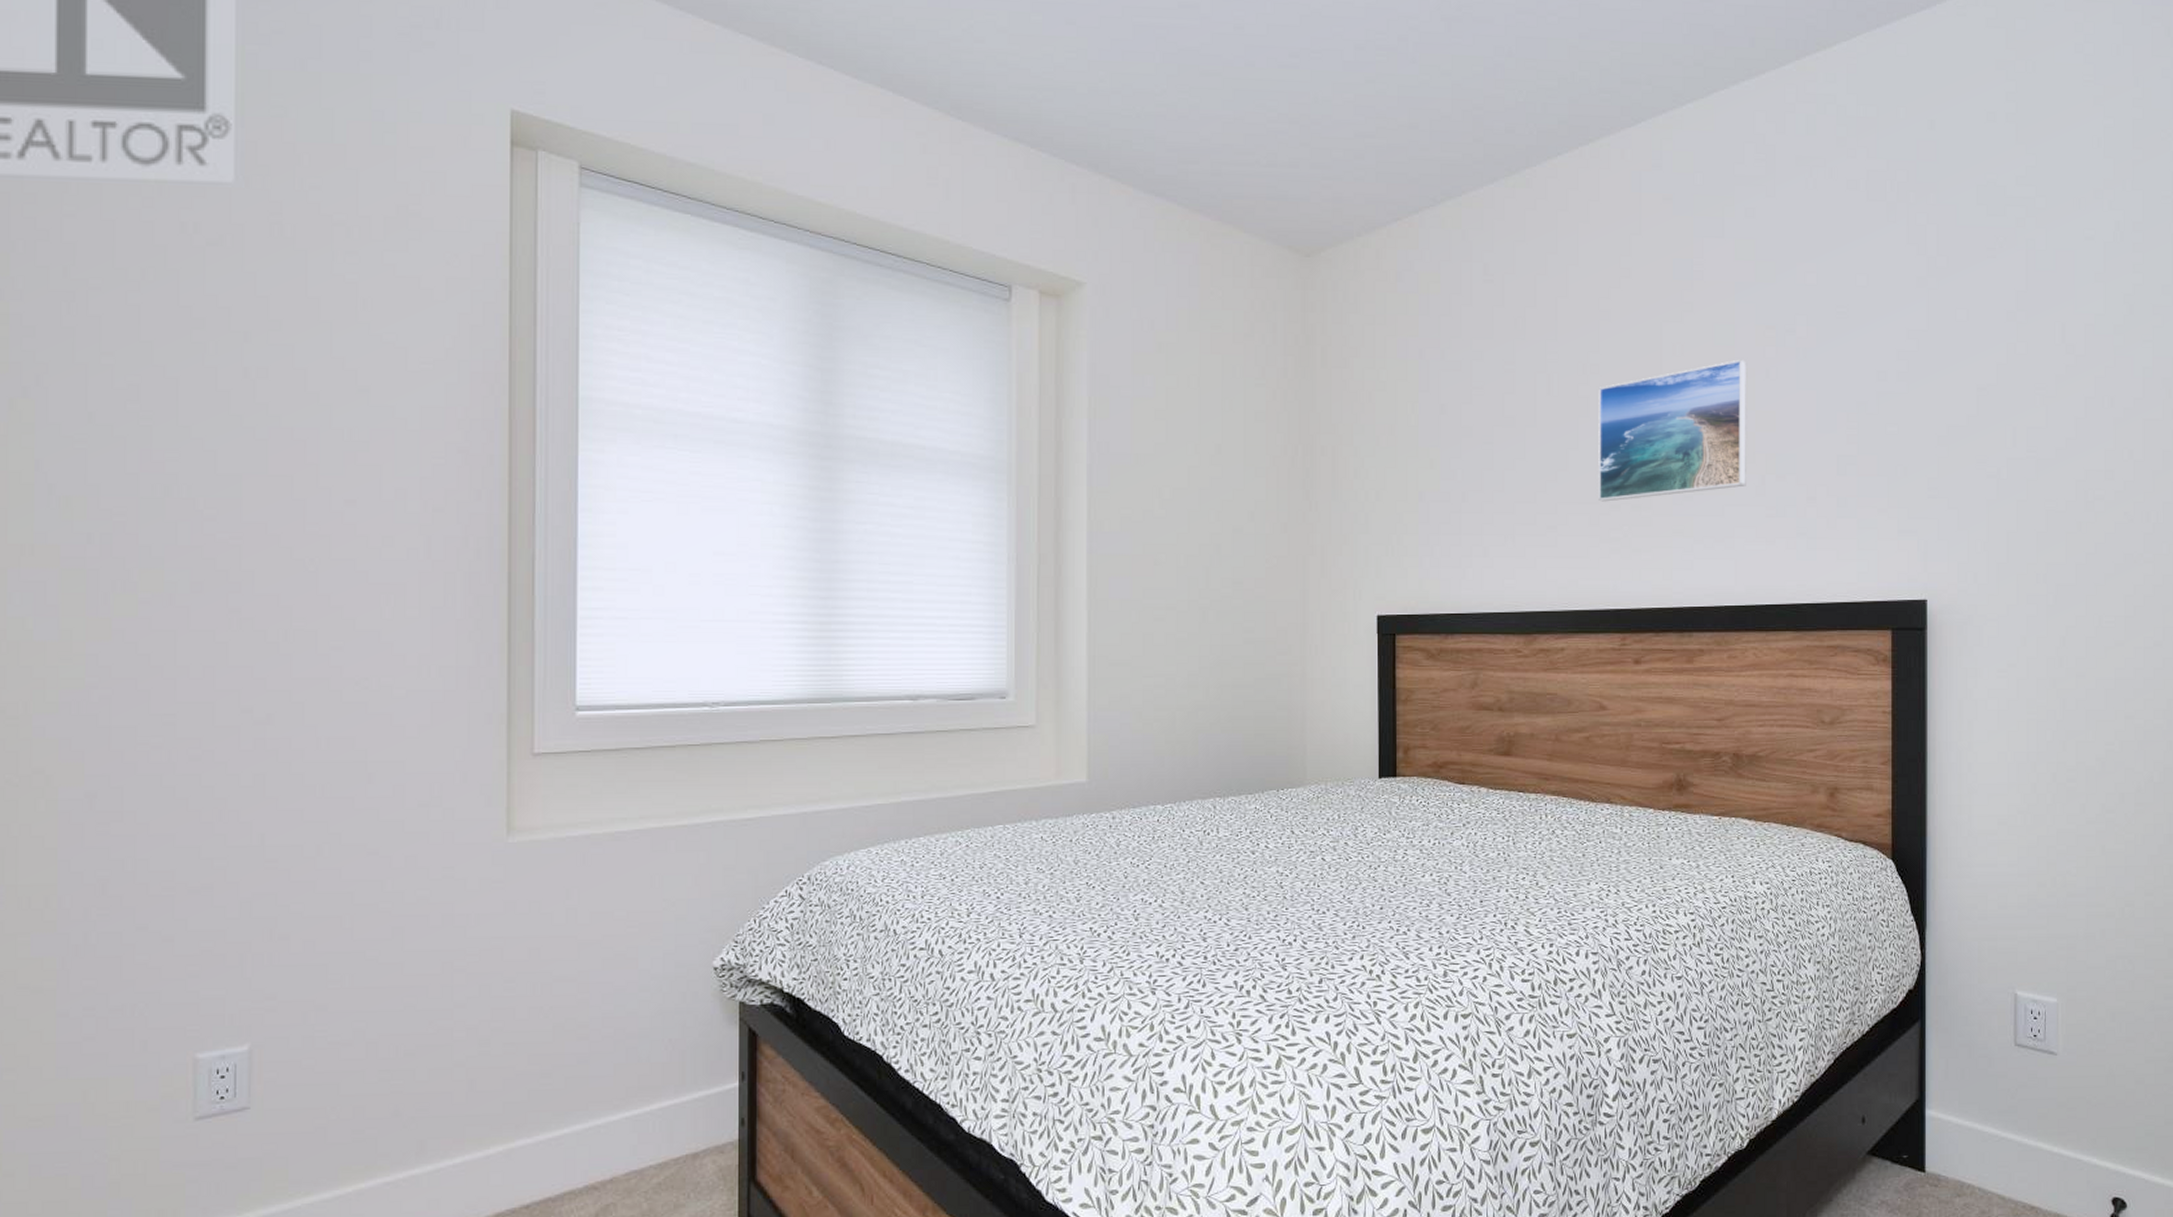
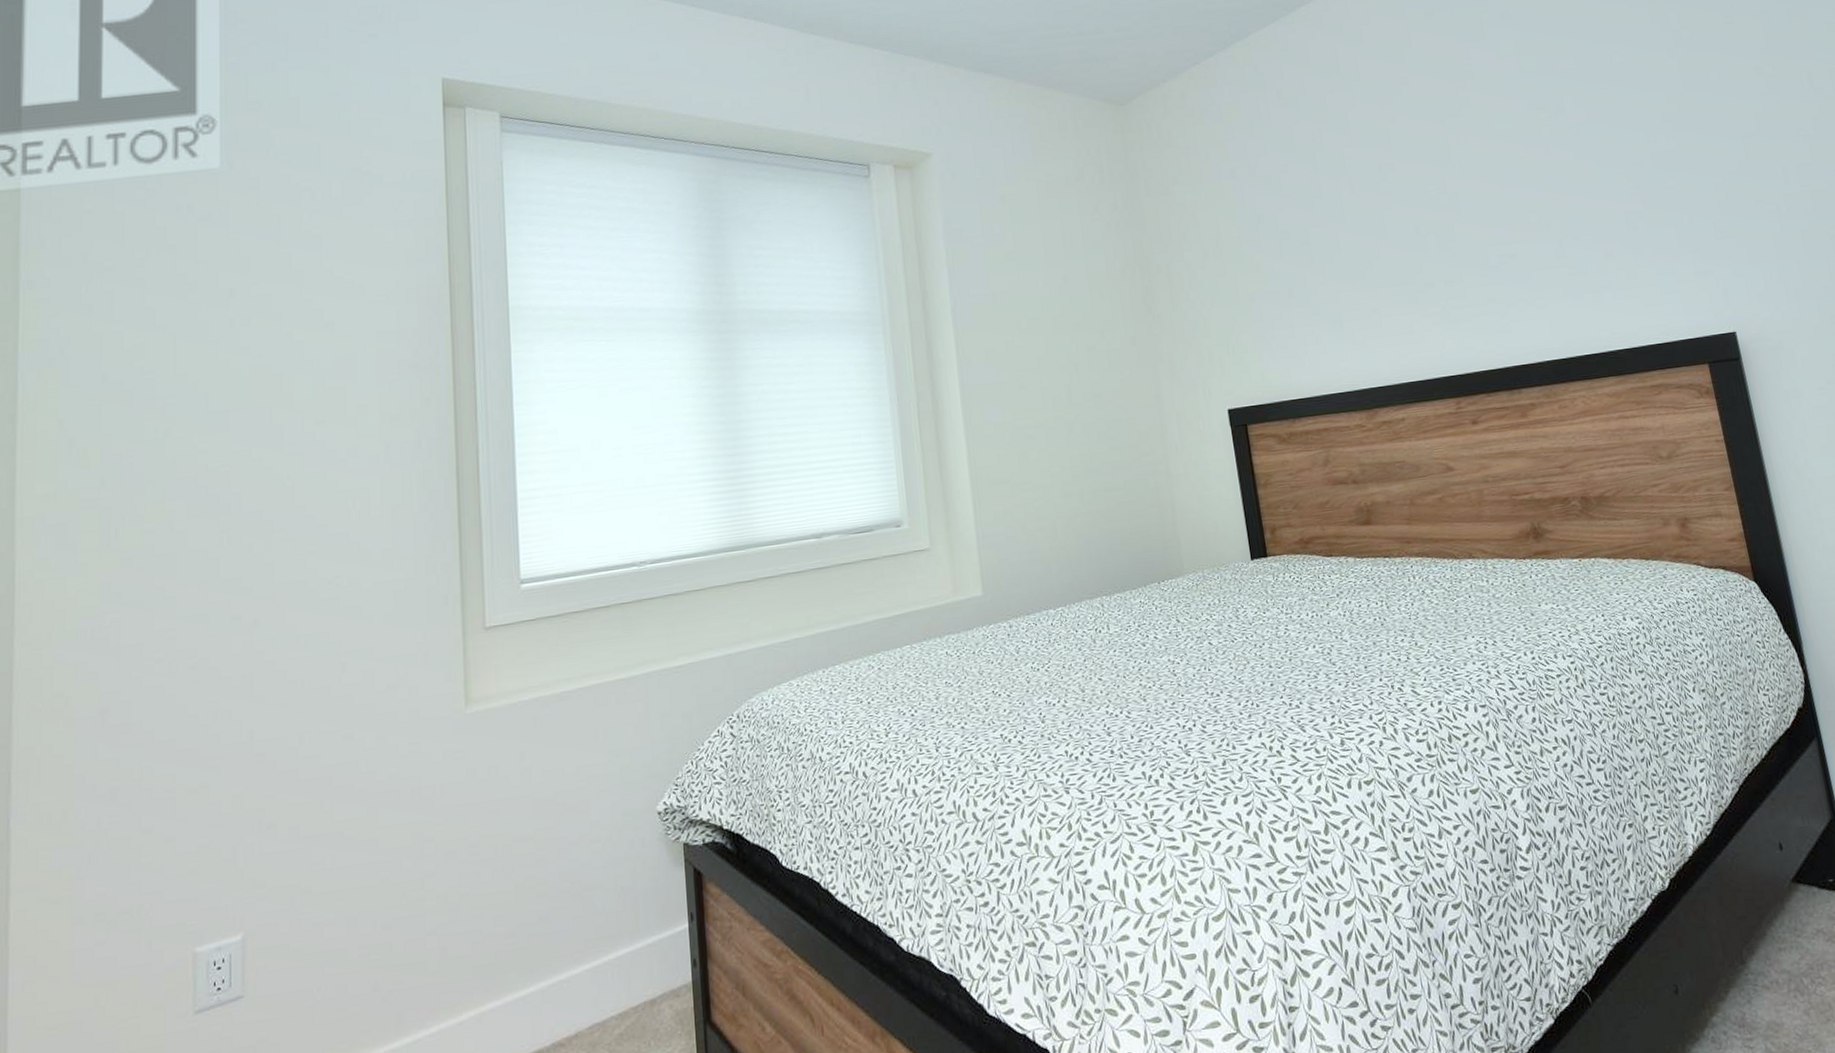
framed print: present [1598,359,1747,502] -> none [1396,140,1547,282]

